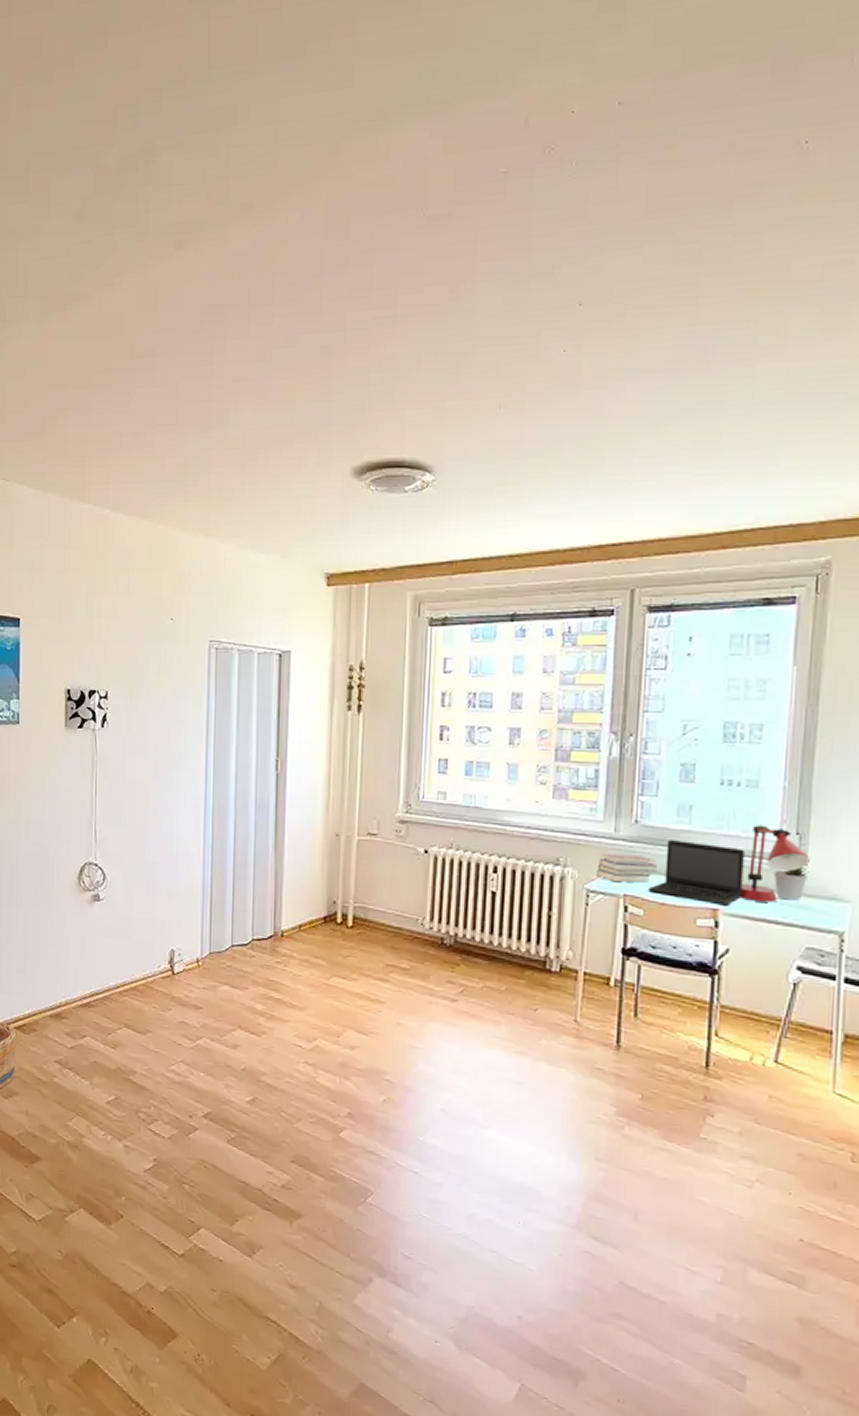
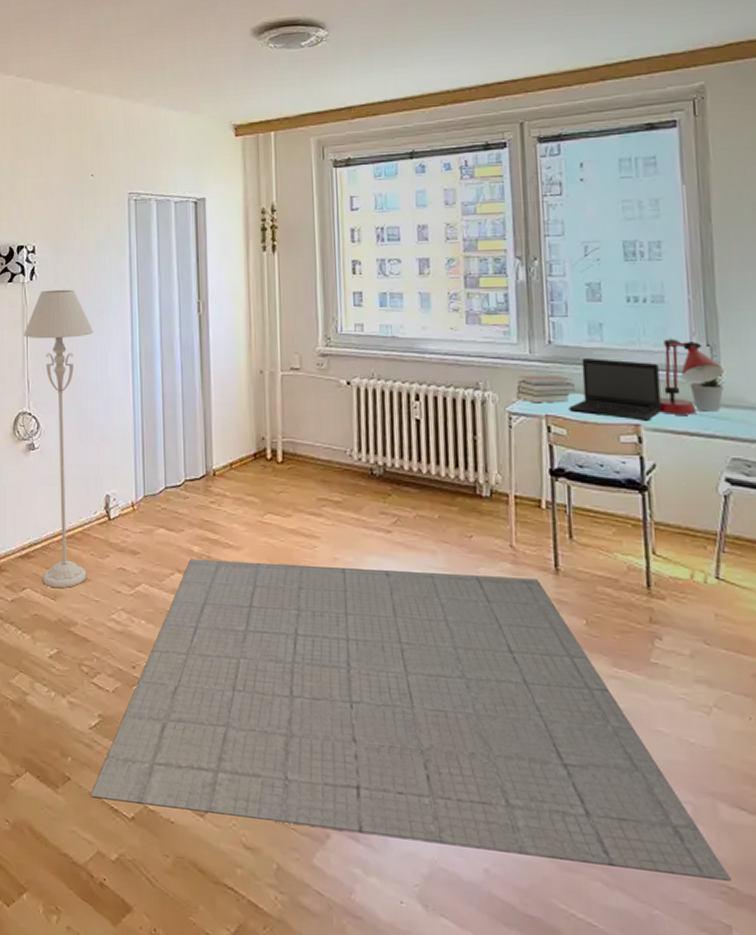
floor lamp: none [93,738,166,1039] -> present [24,289,94,589]
area rug: none [142,1016,751,1338] -> present [90,558,731,881]

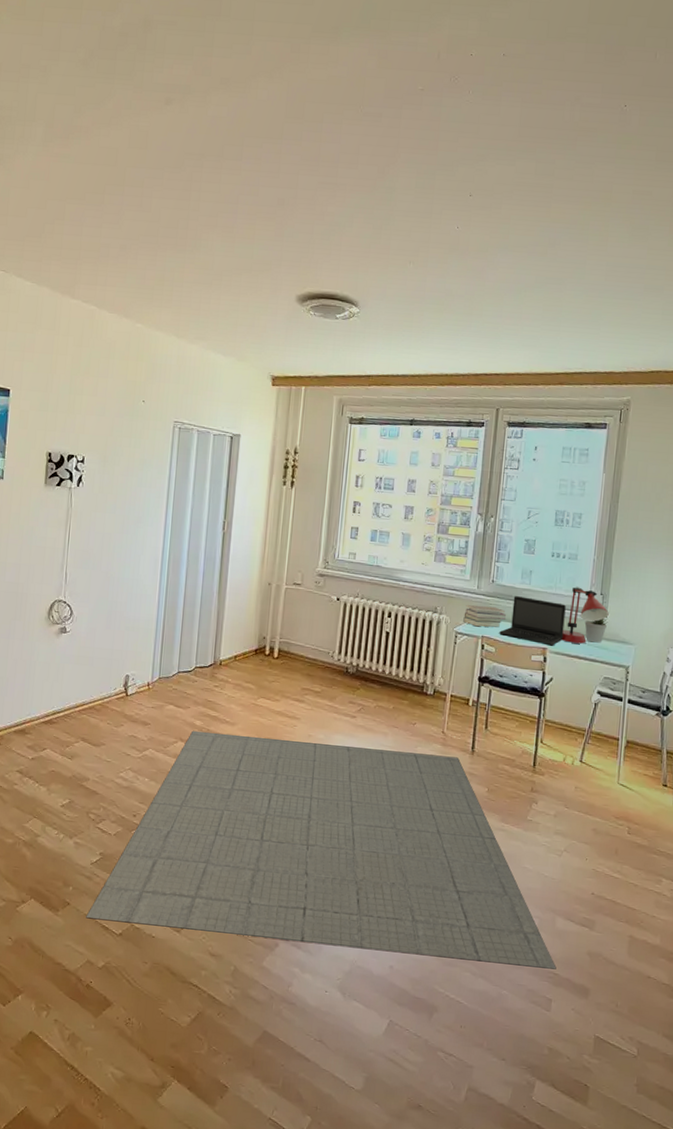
floor lamp: present [24,289,94,589] -> none [61,496,130,751]

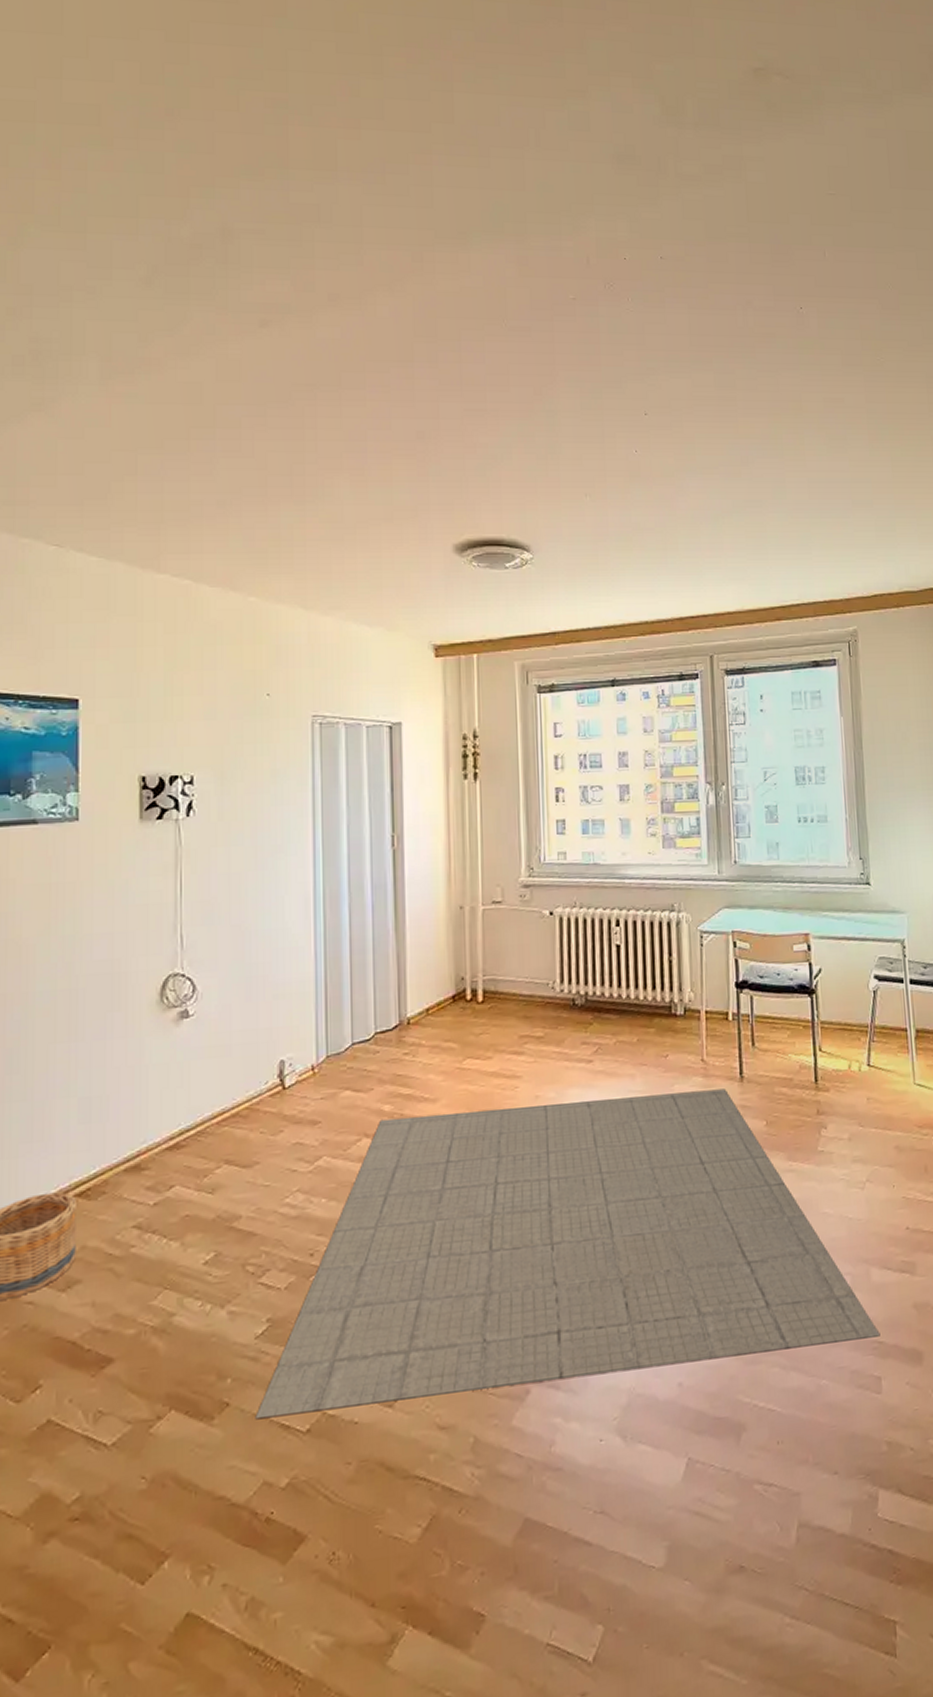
books: present [463,604,507,628] -> none [707,892,757,921]
laptop: present [499,596,566,646] -> none [751,875,826,930]
desk lamp: present [560,586,609,644] -> none [823,853,873,923]
potted plant: present [584,618,608,643] -> none [847,887,873,918]

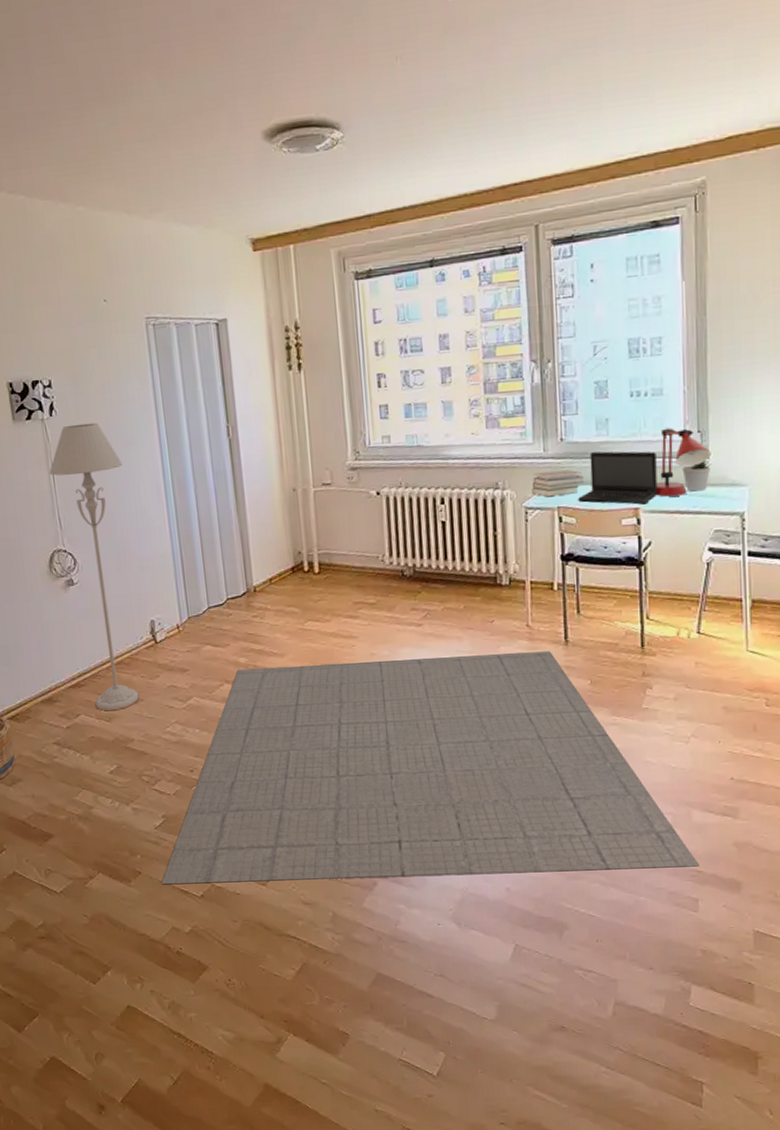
floor lamp: none [177,825,268,1180] -> present [49,422,140,712]
books: none [707,892,757,921] -> present [532,469,585,497]
laptop: none [751,875,826,930] -> present [578,451,658,505]
desk lamp: none [823,853,873,923] -> present [655,426,711,497]
potted plant: none [847,887,873,918] -> present [682,460,711,492]

